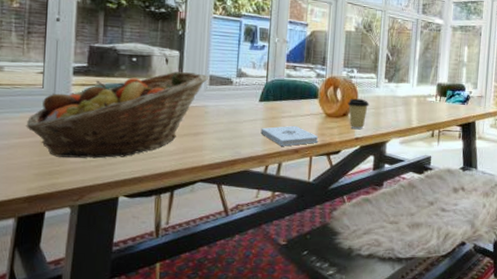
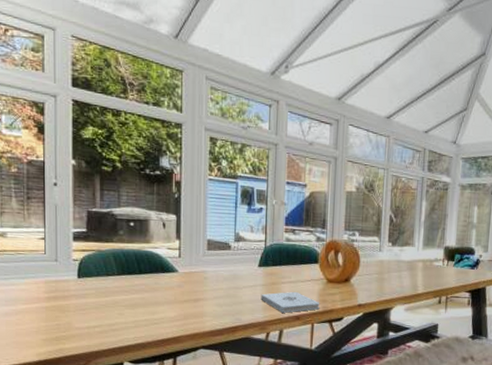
fruit basket: present [26,71,208,159] -> none [31,236,206,325]
coffee cup: present [348,98,369,130] -> none [349,263,372,296]

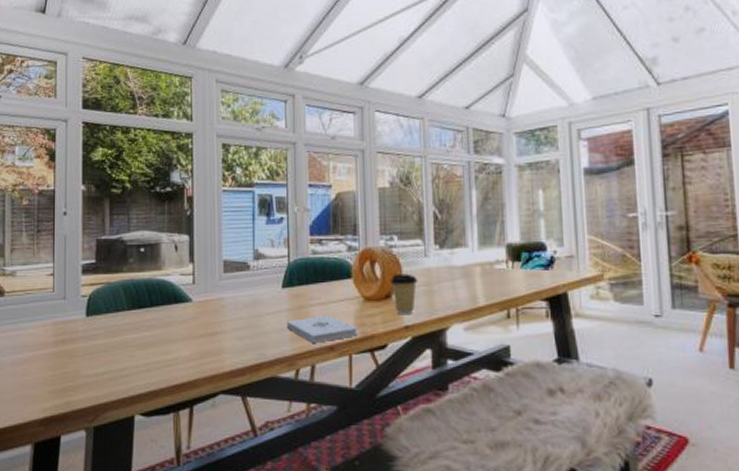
coffee cup: none [349,263,372,296] -> present [390,273,418,315]

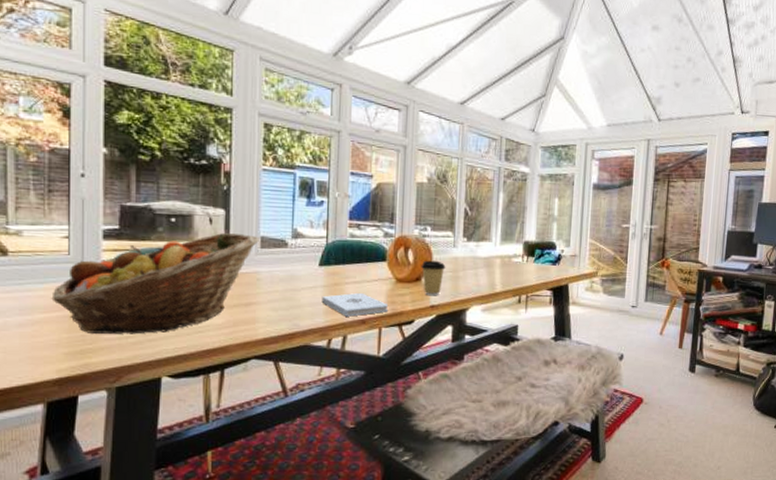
fruit basket: none [39,258,222,370] -> present [51,232,259,334]

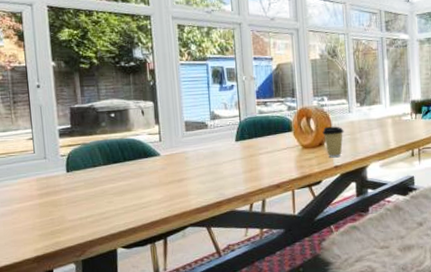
fruit basket: present [51,232,259,334] -> none [24,120,184,217]
notepad: present [321,292,389,317] -> none [240,161,298,183]

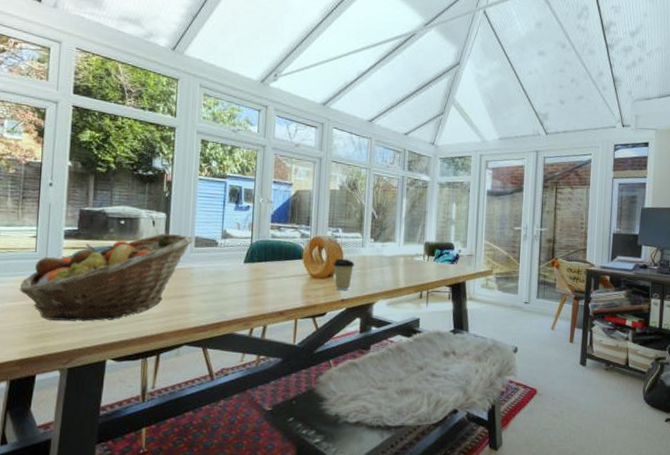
fruit basket: none [24,120,184,217] -> present [19,233,194,322]

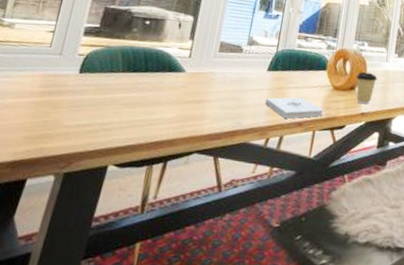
fruit basket: present [19,233,194,322] -> none [25,37,219,123]
notepad: none [245,287,304,309] -> present [265,97,324,119]

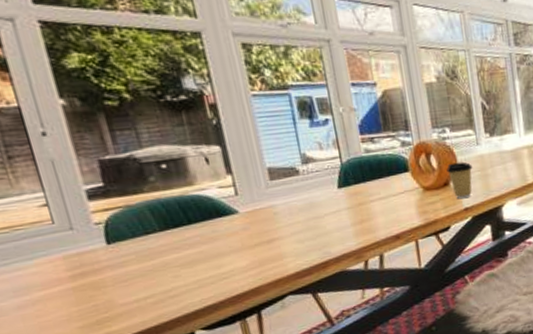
notepad: present [265,97,324,119] -> none [348,208,421,235]

